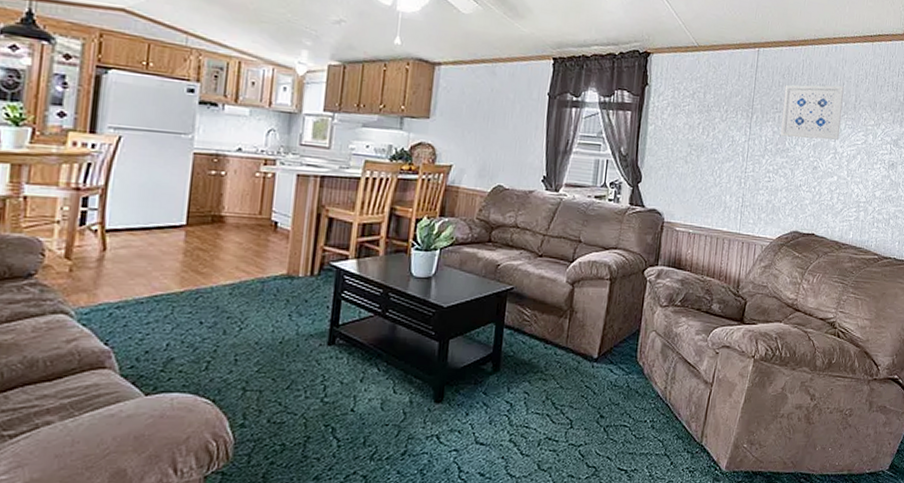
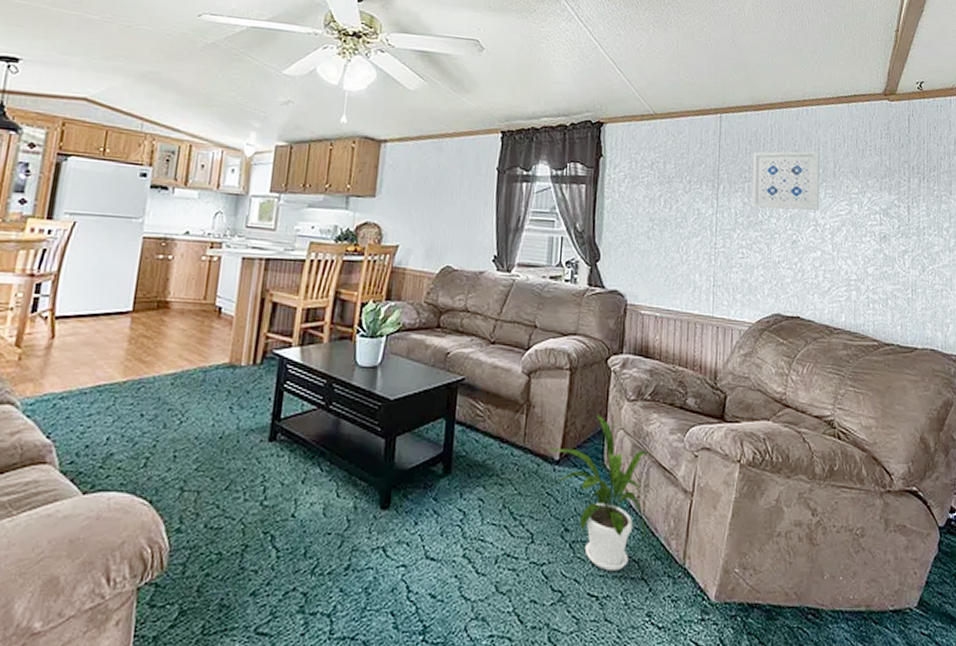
house plant: none [588,318,681,450] -> present [548,414,653,572]

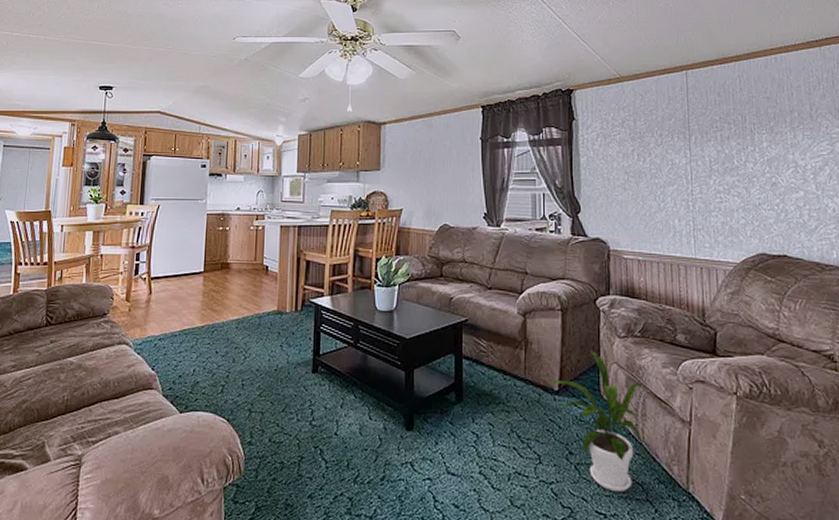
wall art: present [751,150,820,211] -> none [722,95,799,155]

